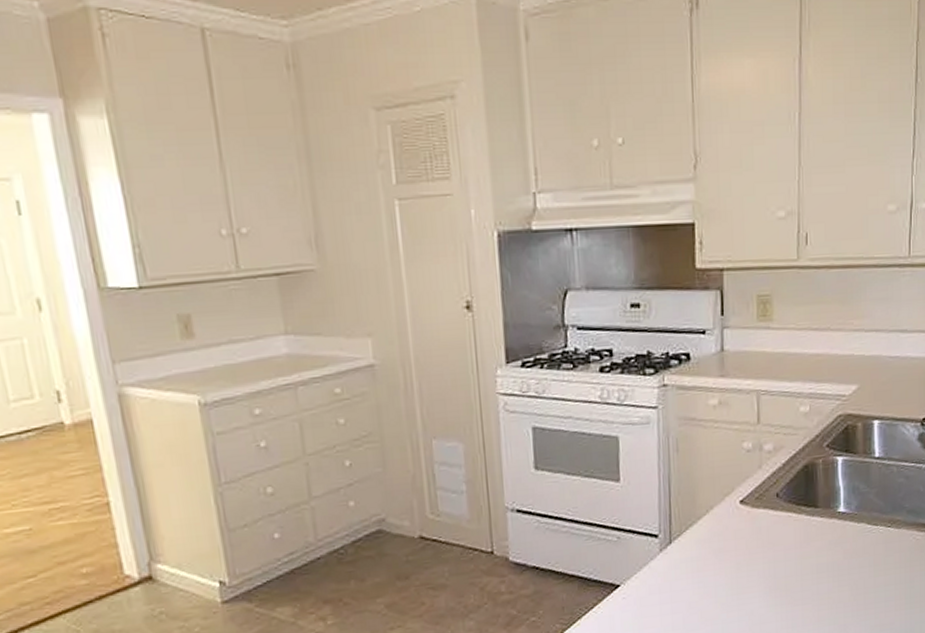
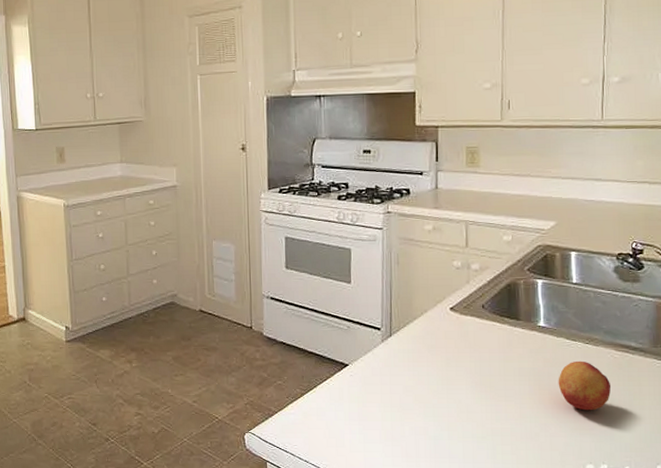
fruit: none [858,547,913,604] -> present [558,360,612,411]

